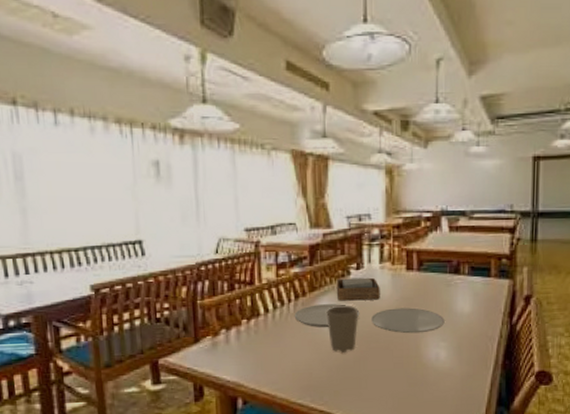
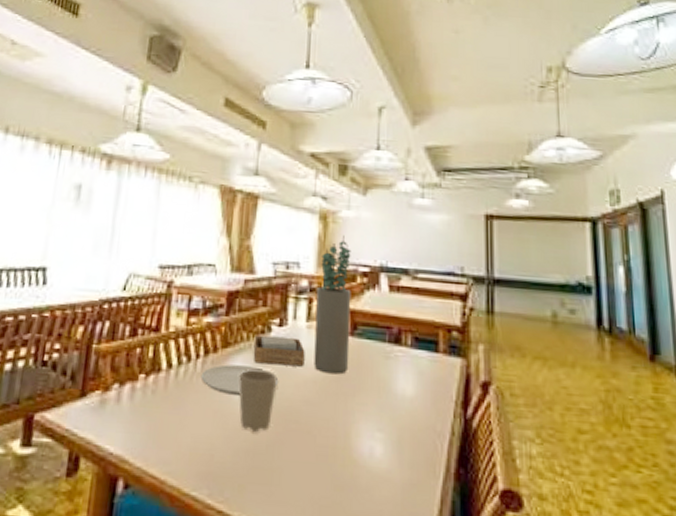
plate: present [370,307,445,334] -> none [291,379,382,417]
vase: none [387,186,417,303] -> present [314,235,351,375]

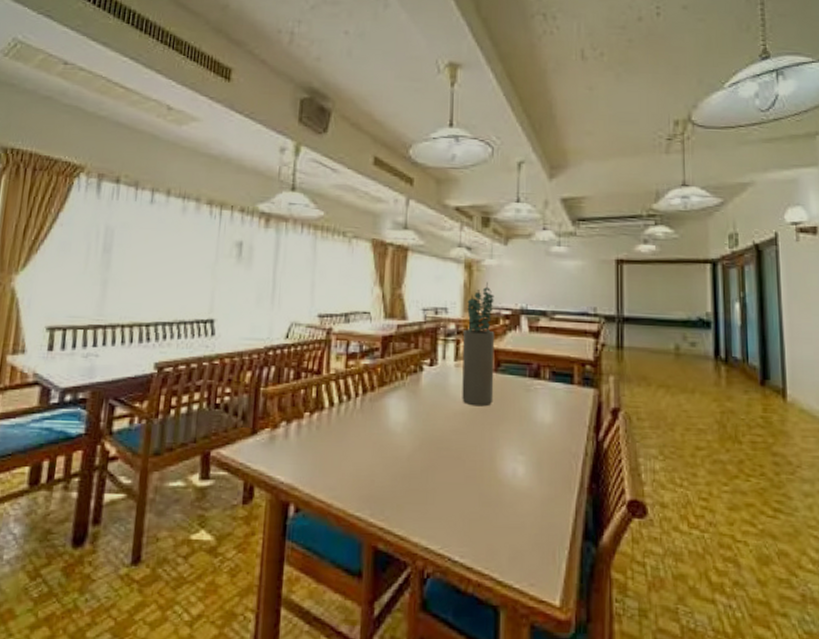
plate: present [200,364,279,397] -> none [360,401,431,429]
cup: present [238,368,278,433] -> none [394,404,430,460]
napkin holder: present [253,335,305,367] -> none [407,374,454,401]

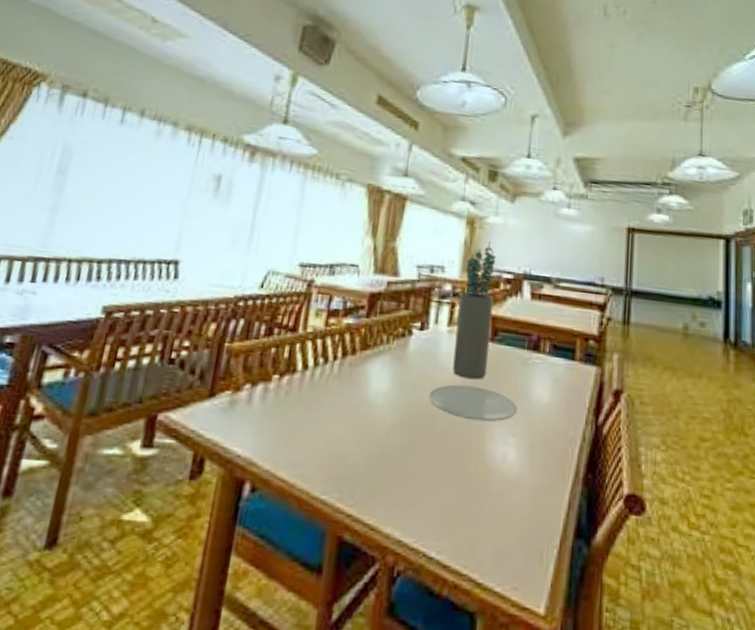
plate: none [442,412,523,443] -> present [428,384,518,422]

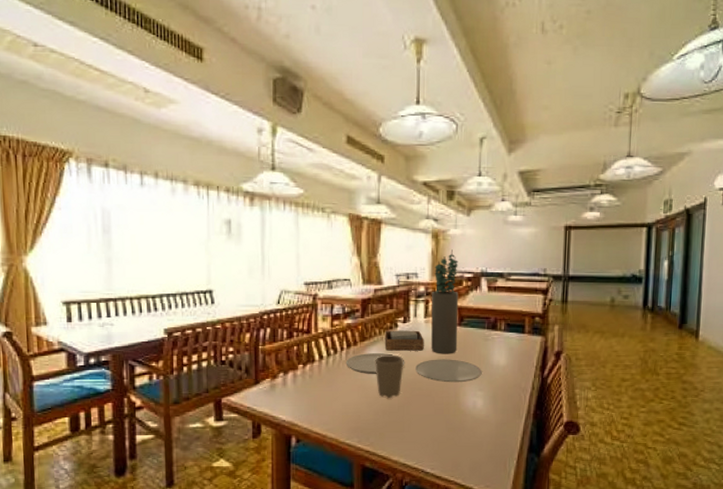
plate: none [337,367,417,400] -> present [345,353,405,375]
cup: none [374,371,416,437] -> present [375,354,404,399]
napkin holder: none [392,338,445,371] -> present [384,330,424,351]

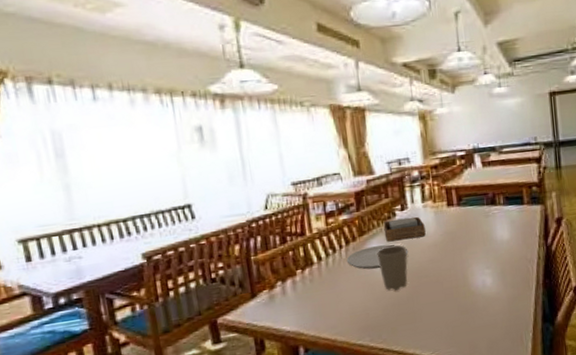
plate: present [414,359,482,383] -> none [419,240,487,266]
vase: present [431,249,459,354] -> none [426,129,460,238]

